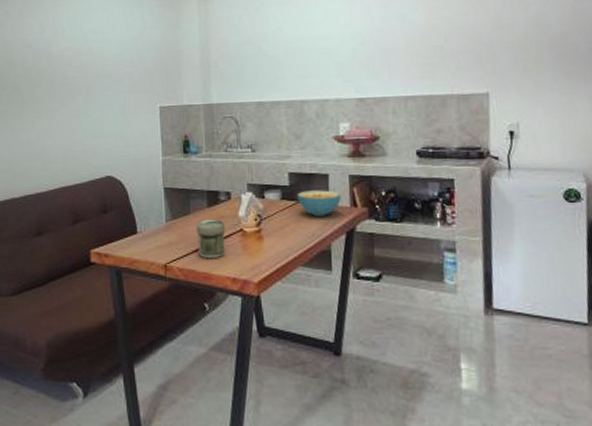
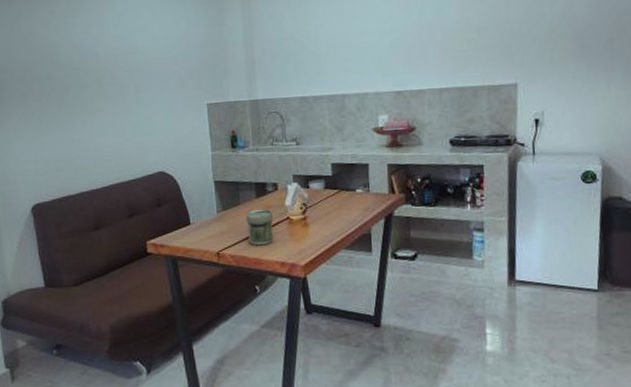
cereal bowl: present [297,190,341,216] -> none [339,178,380,203]

